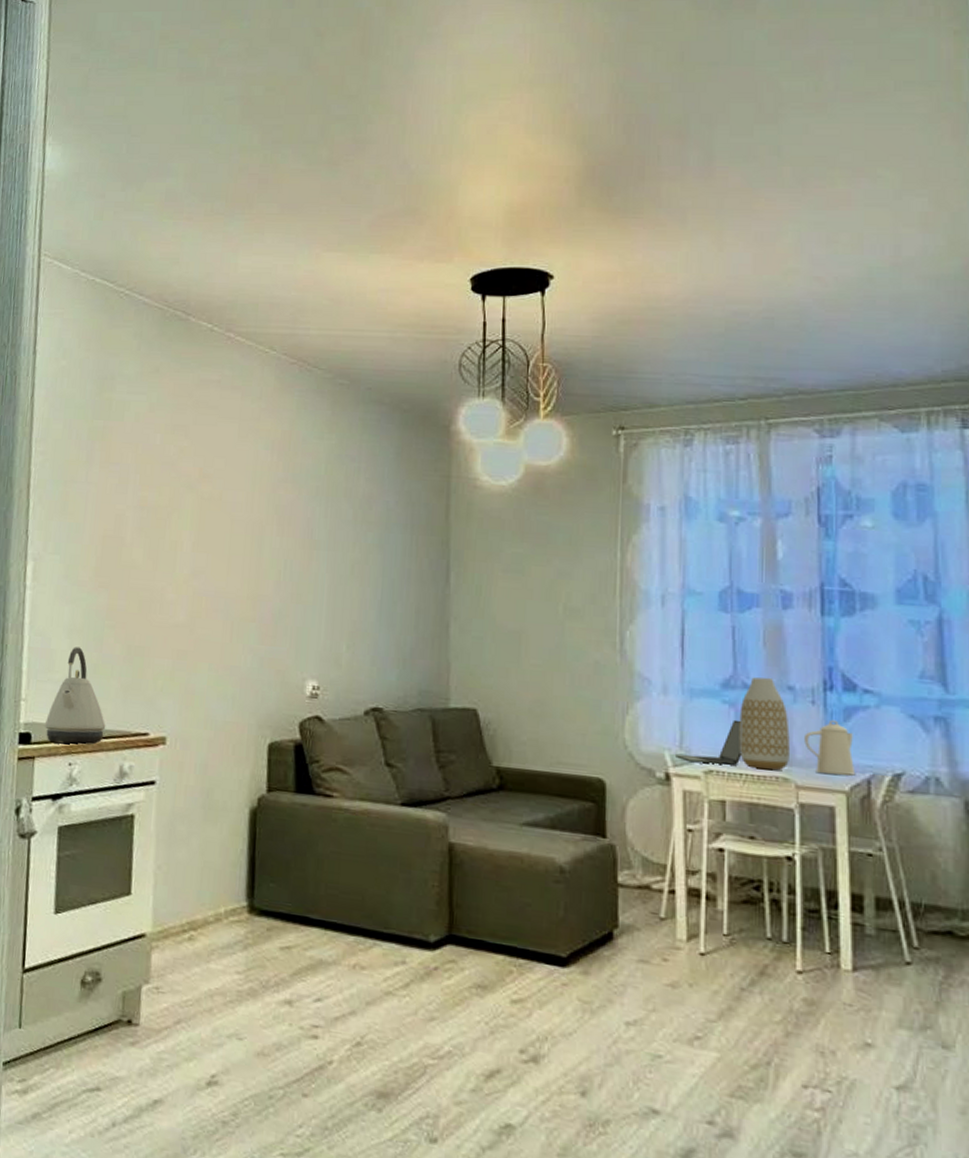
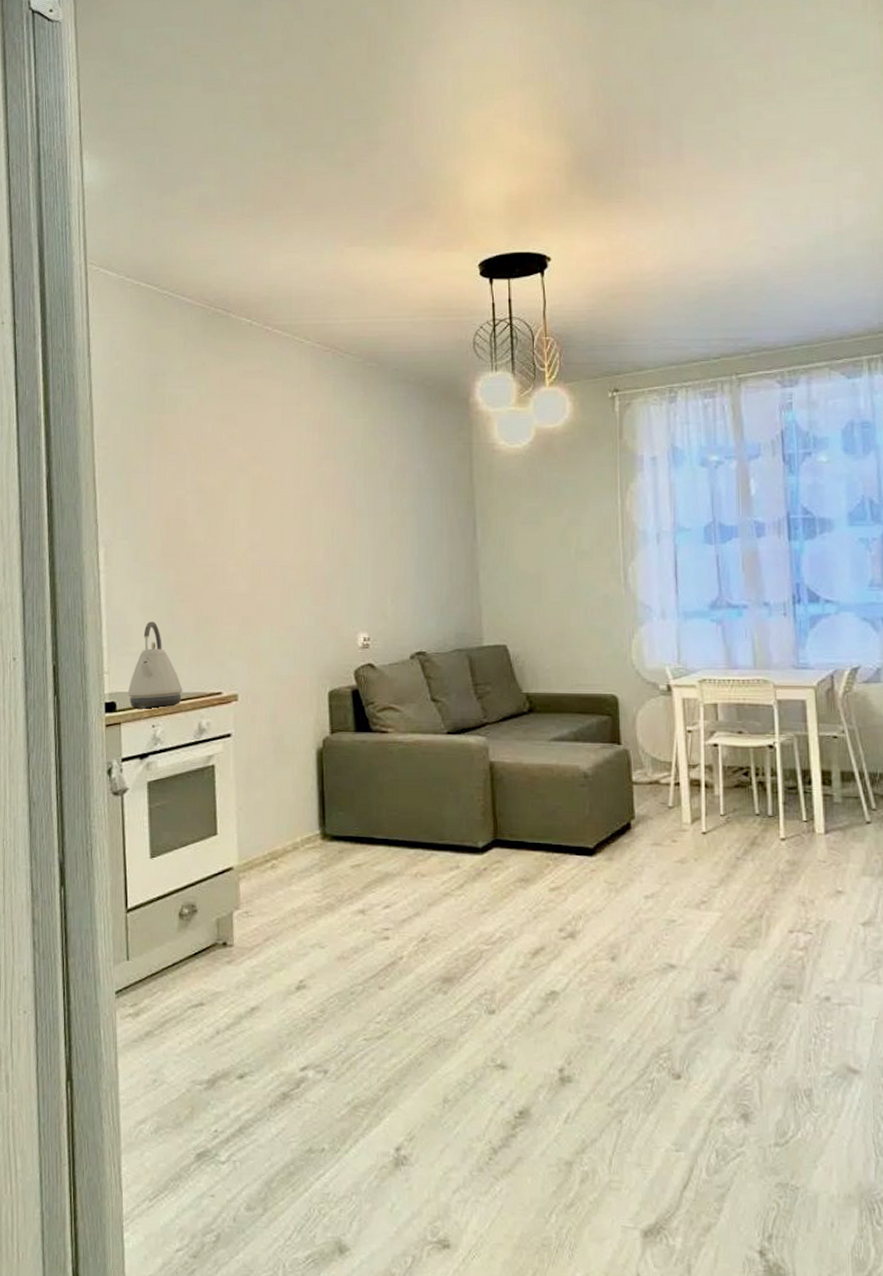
laptop: present [676,719,742,766] -> none [675,635,729,674]
vase: present [739,677,790,771] -> none [725,596,768,675]
teapot: present [804,719,856,776] -> none [779,627,822,674]

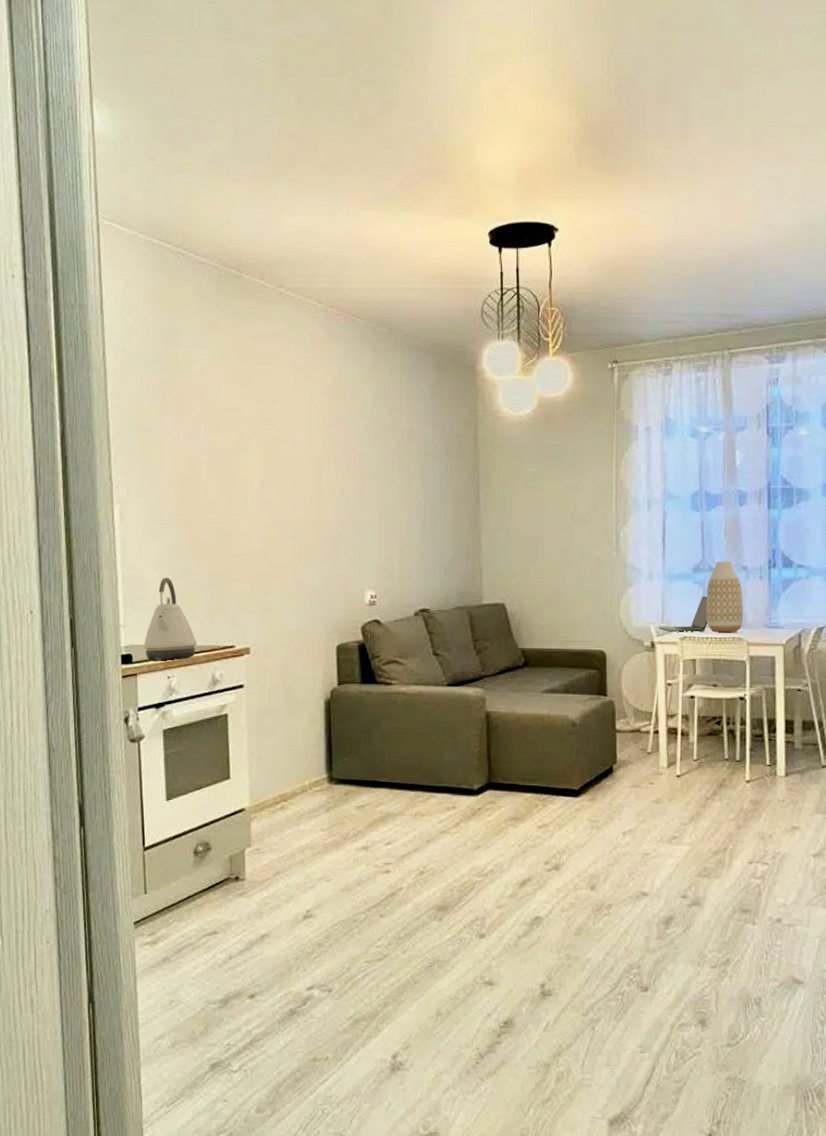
laptop: none [675,635,729,674] -> present [659,596,708,632]
vase: none [725,596,768,675] -> present [706,560,743,633]

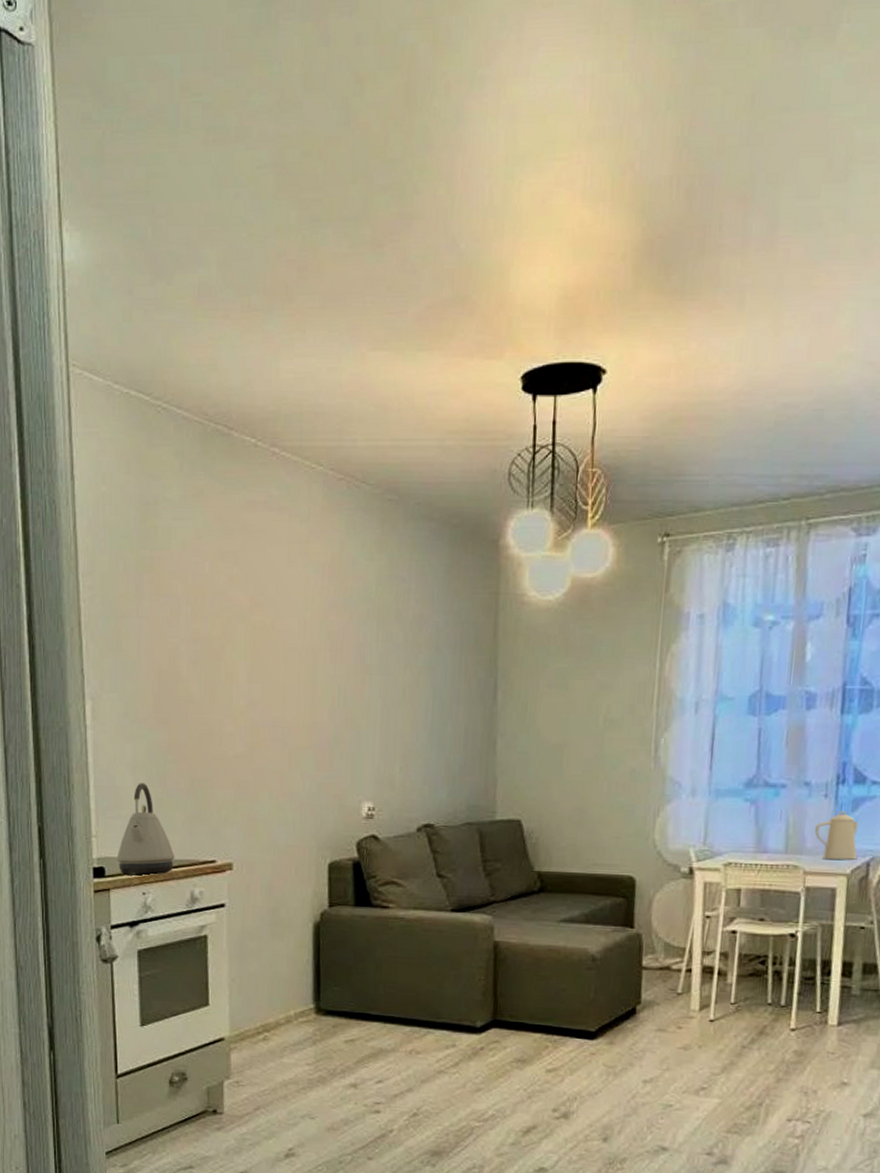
laptop: present [659,596,708,632] -> none [699,815,760,858]
vase: present [706,560,743,633] -> none [756,775,803,860]
teapot: none [754,590,791,633] -> present [815,810,859,861]

